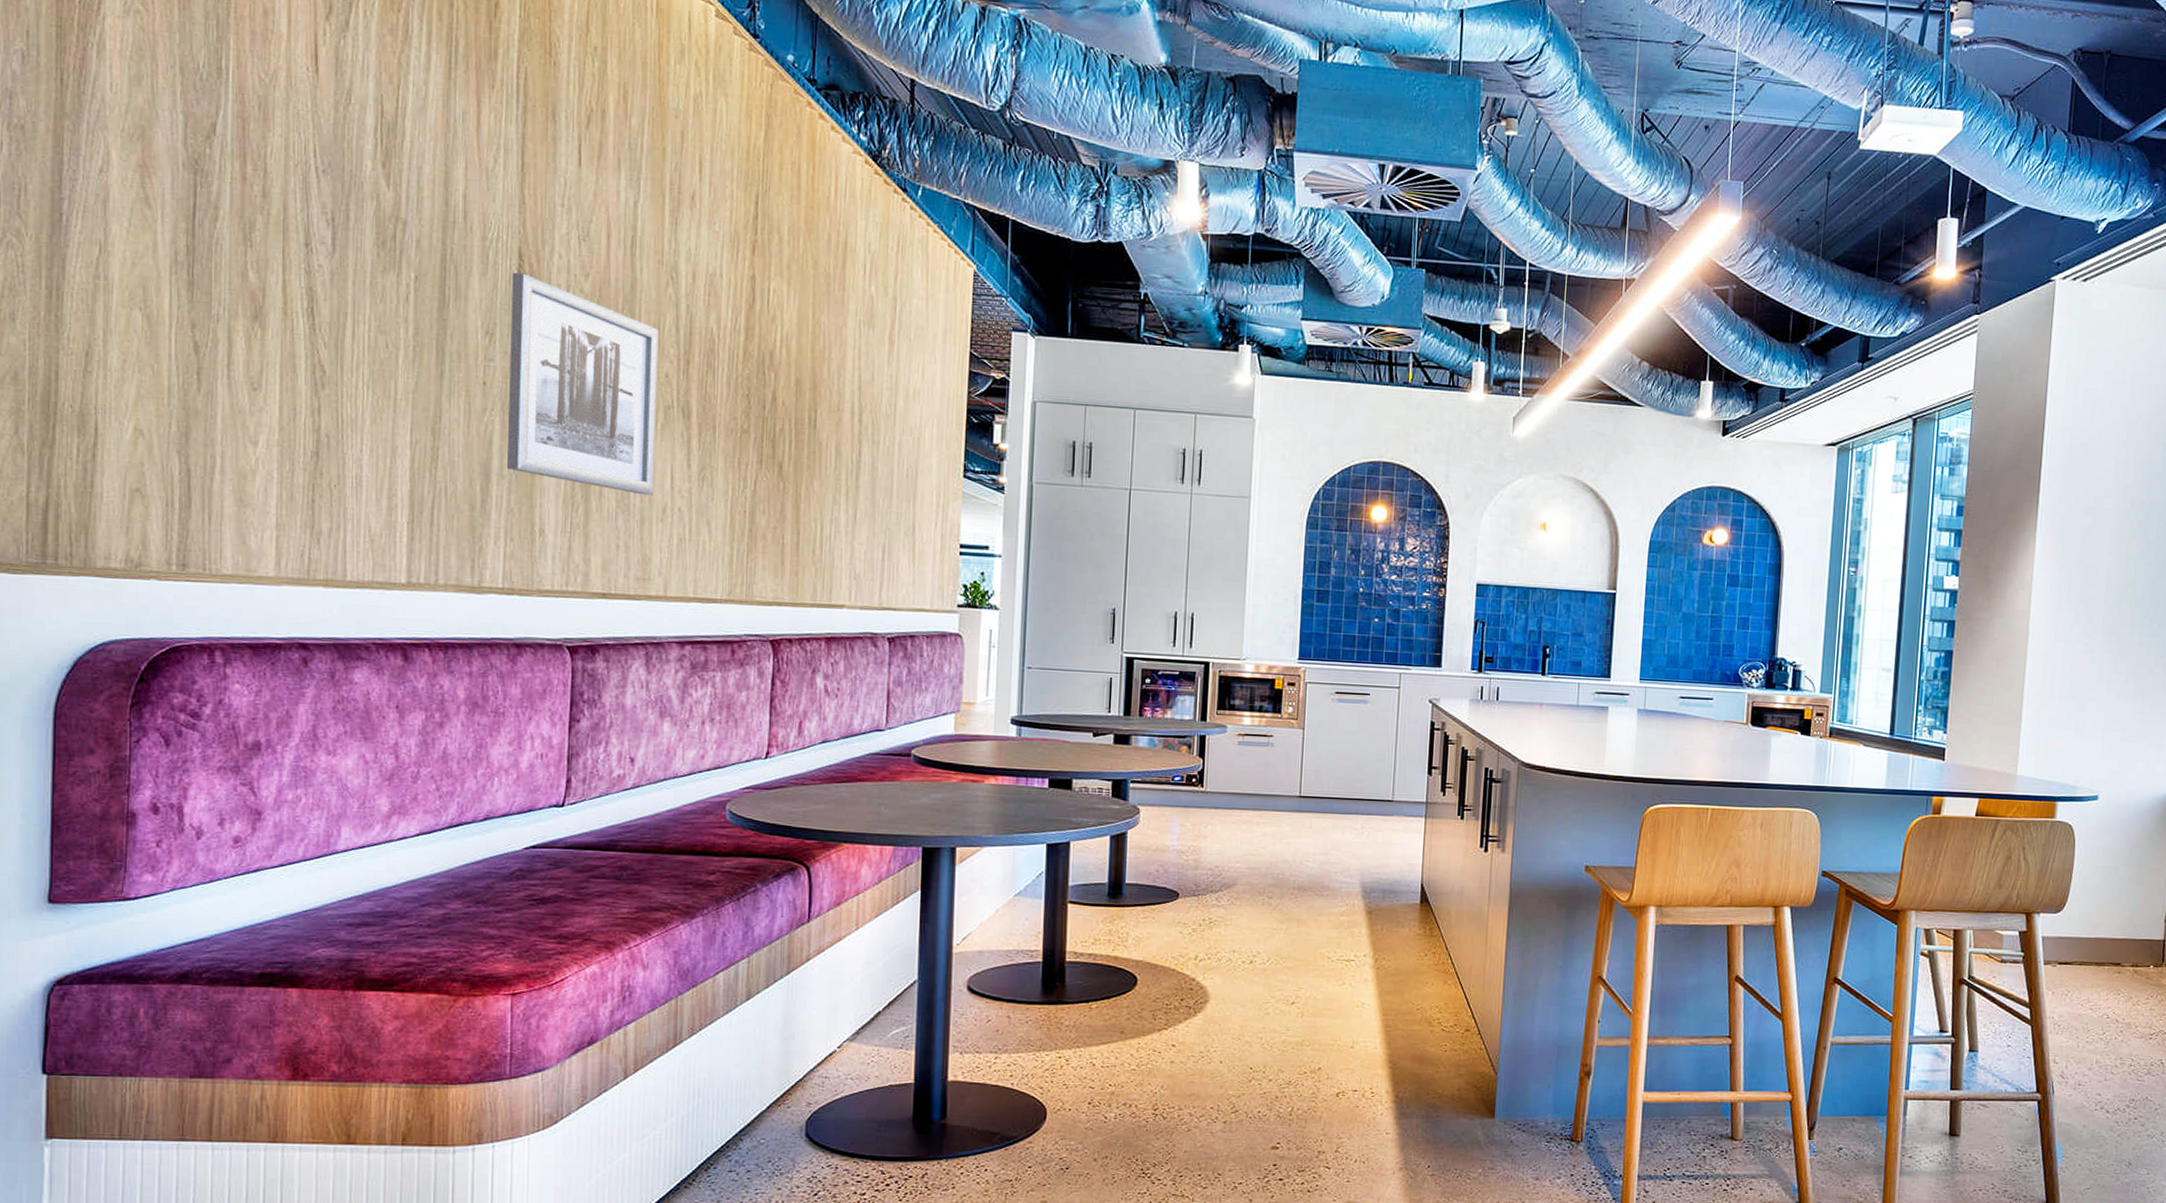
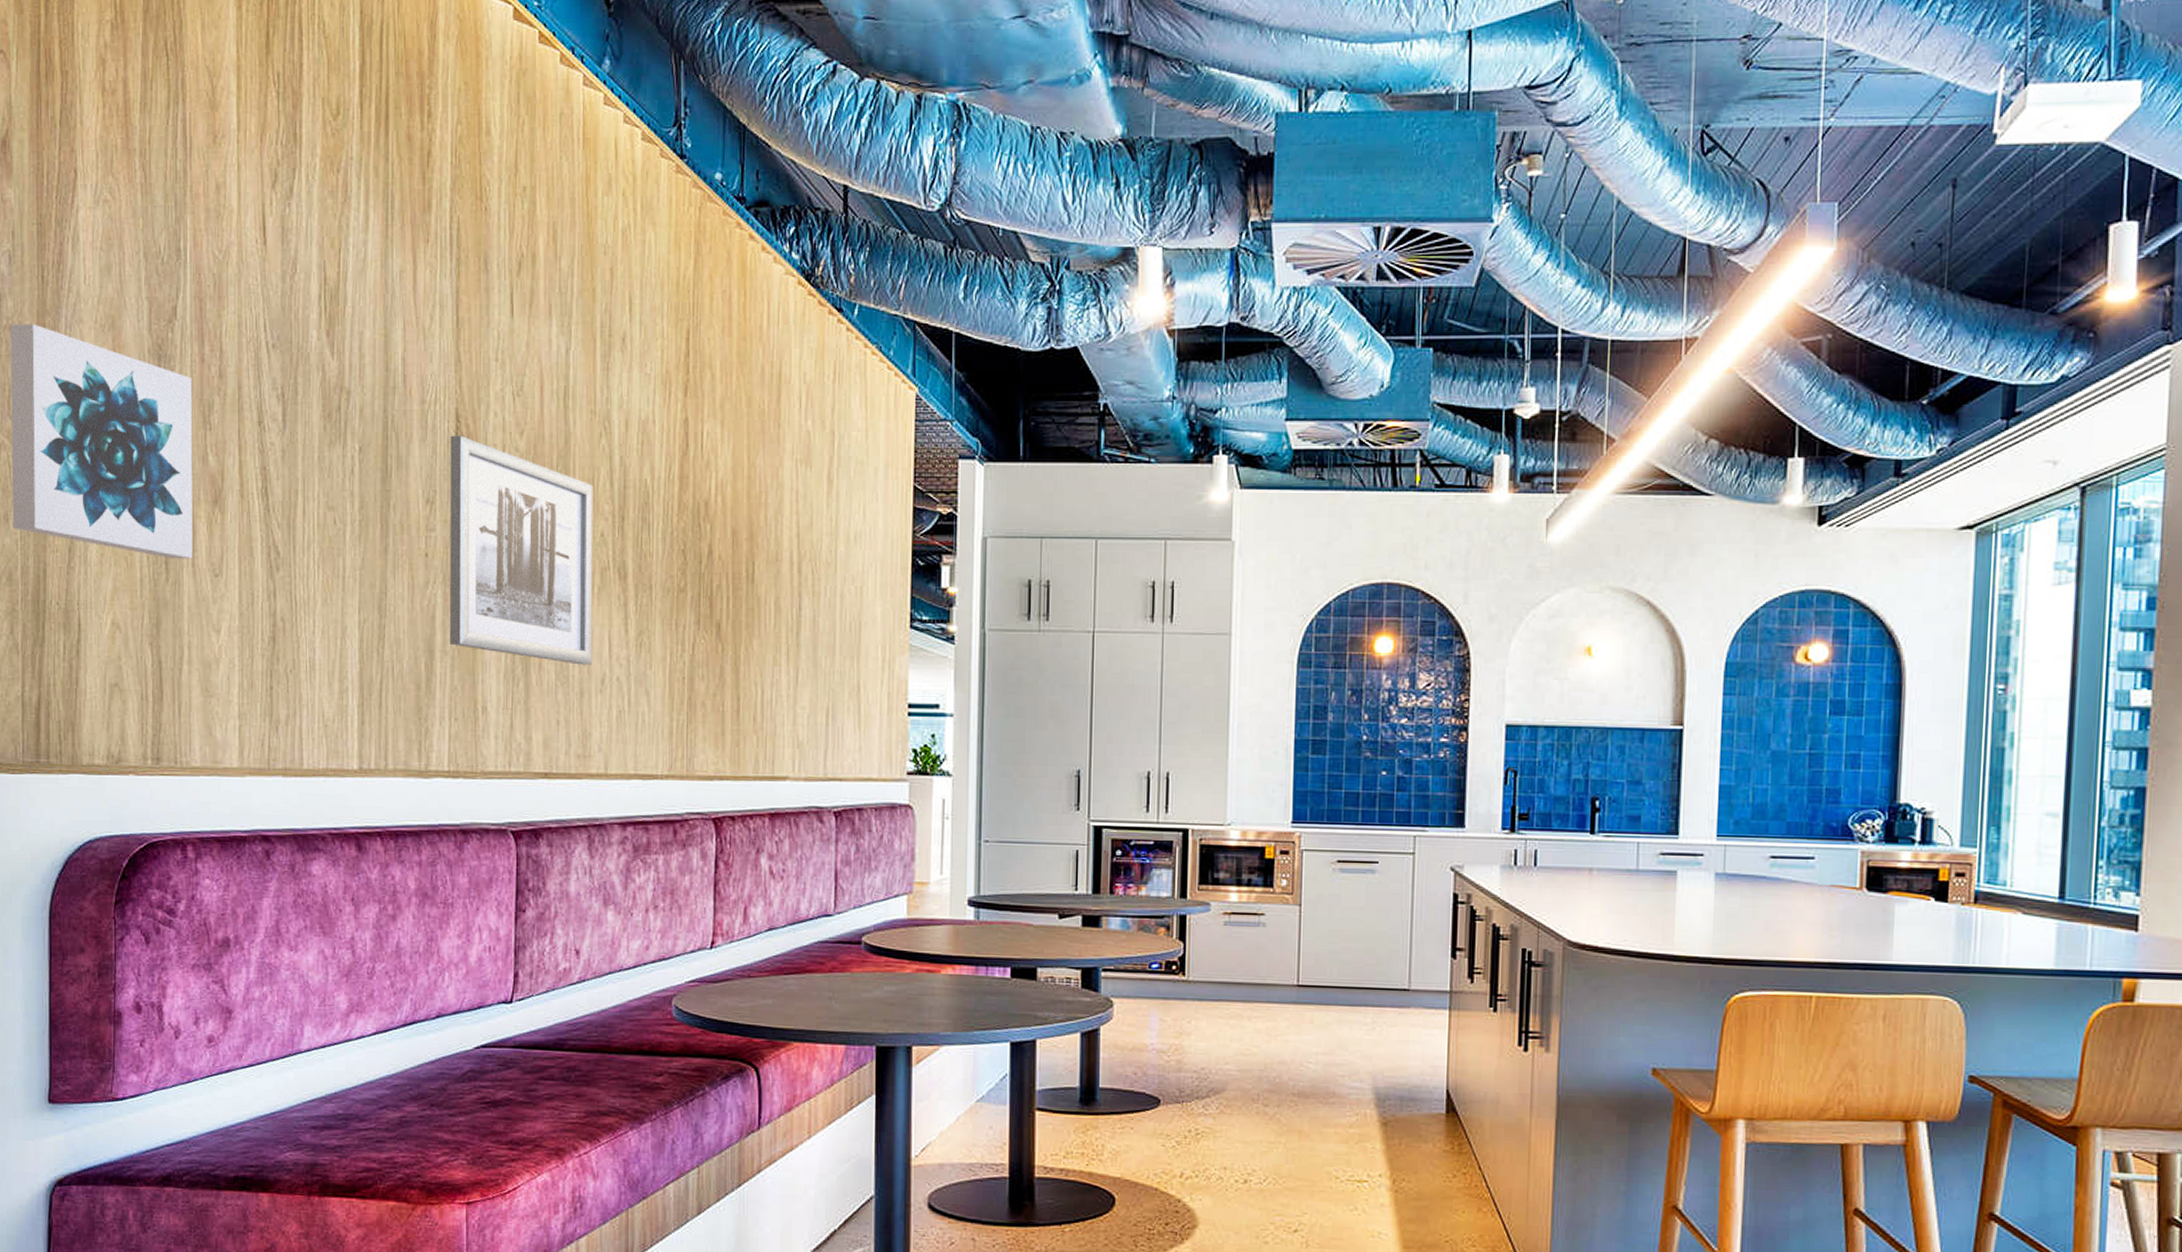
wall art: none [19,123,232,372] -> present [10,323,193,559]

